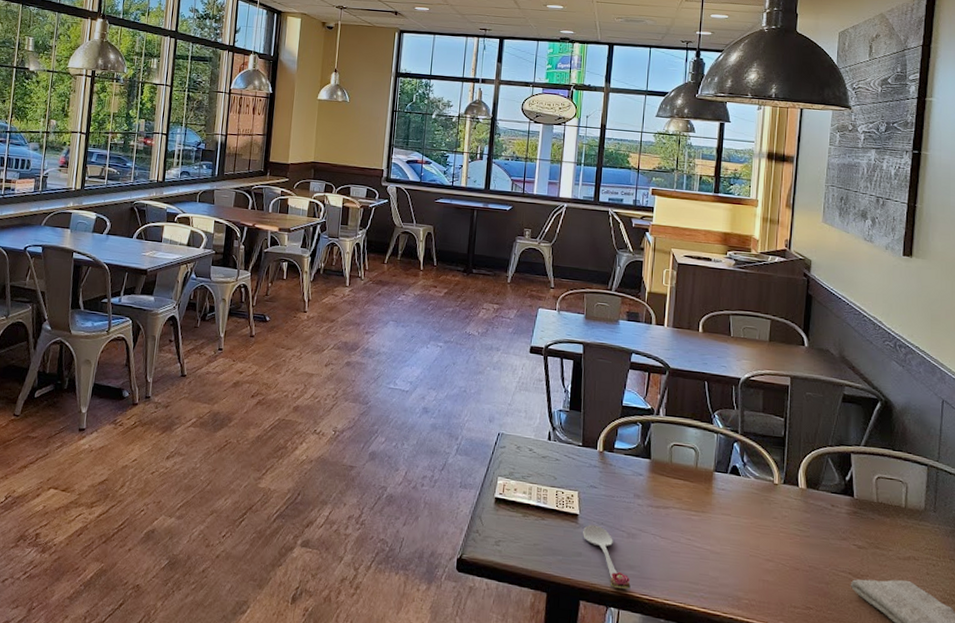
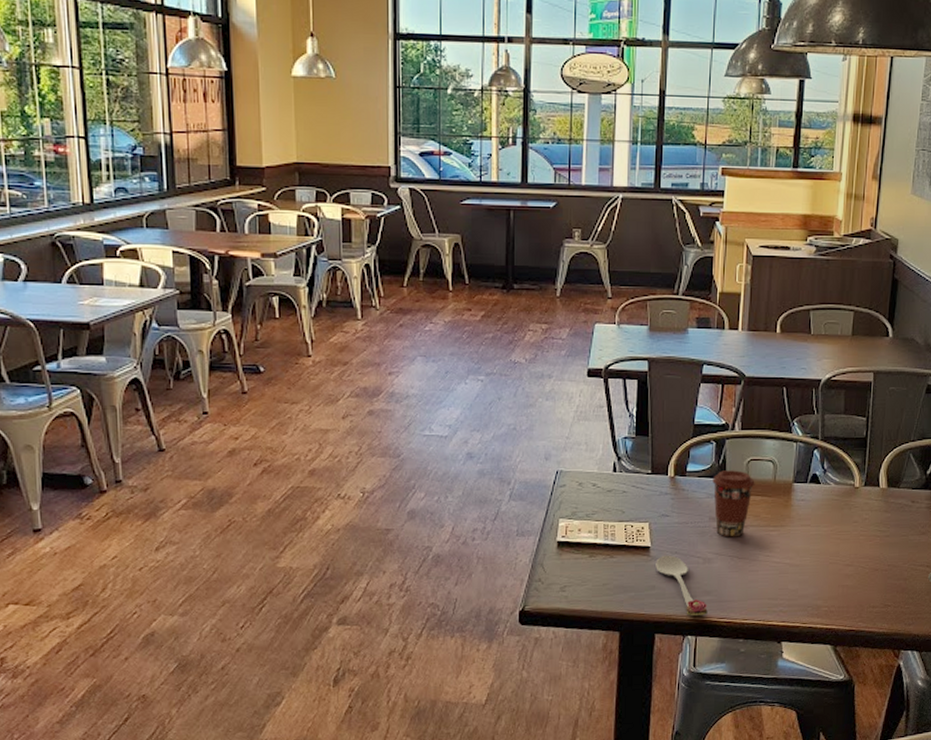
coffee cup: none [638,451,678,517] -> present [712,470,755,537]

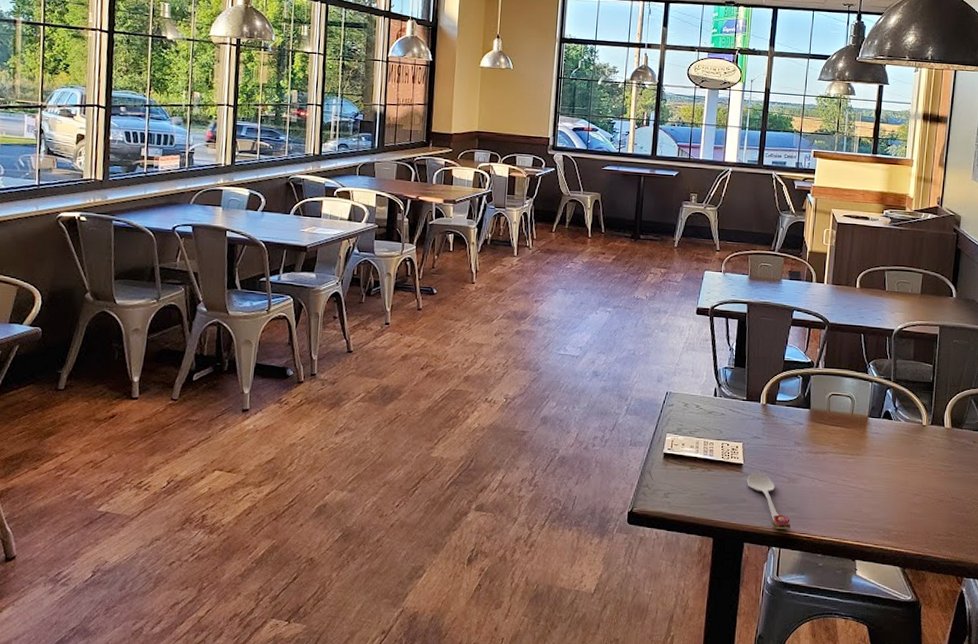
coffee cup: present [712,470,755,537] -> none [798,402,835,462]

